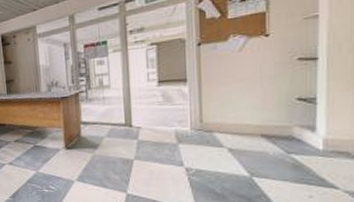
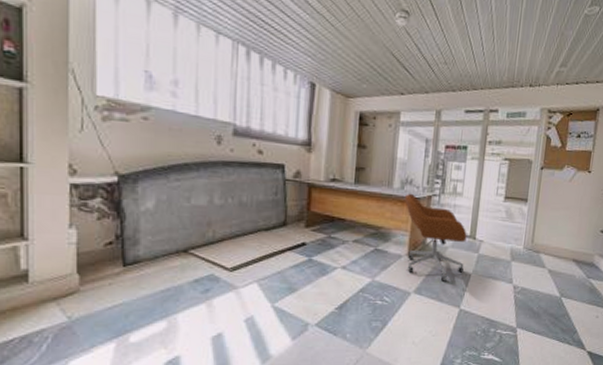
office chair: none [53,93,124,169] -> present [405,193,467,282]

